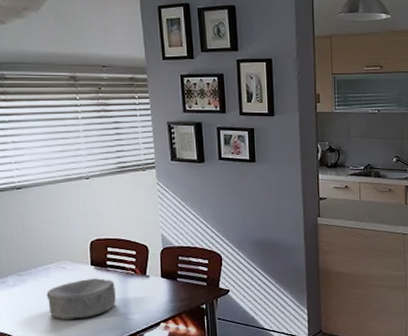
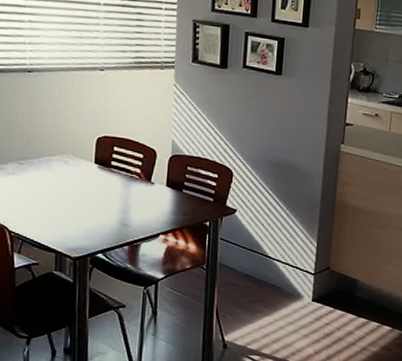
bowl: present [46,278,116,320] -> none [45,177,117,219]

